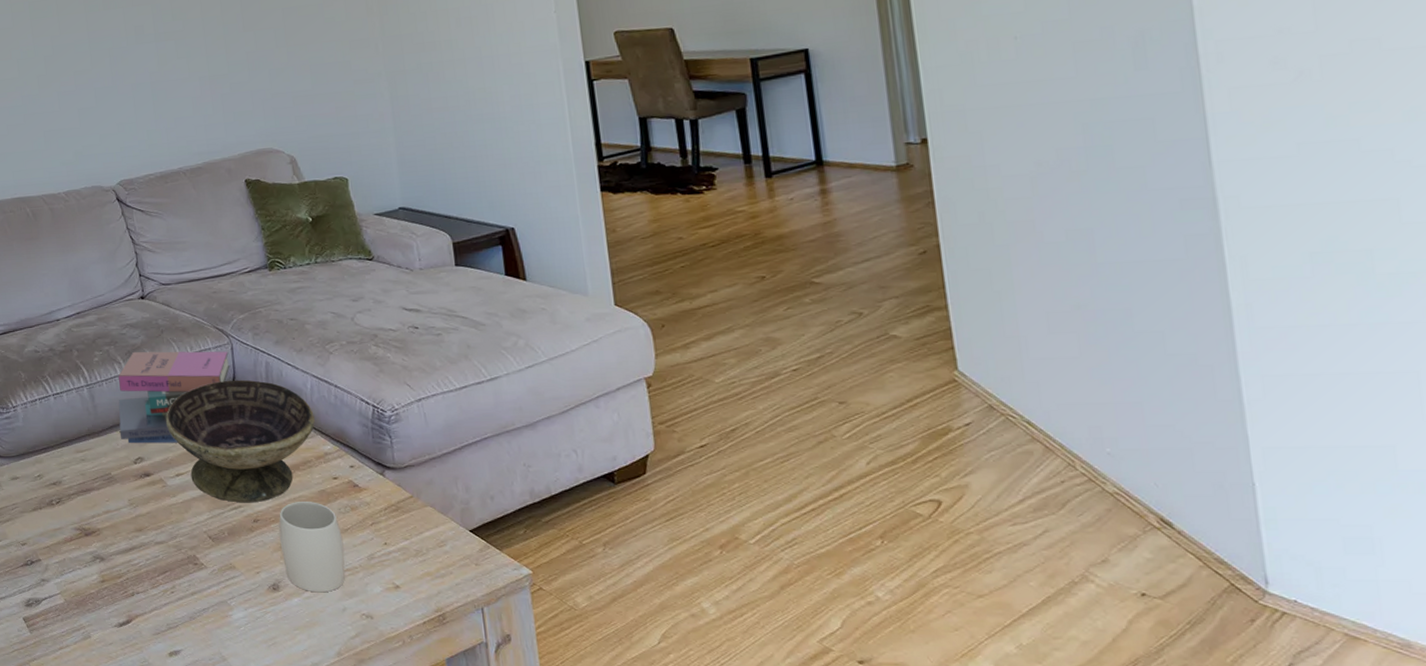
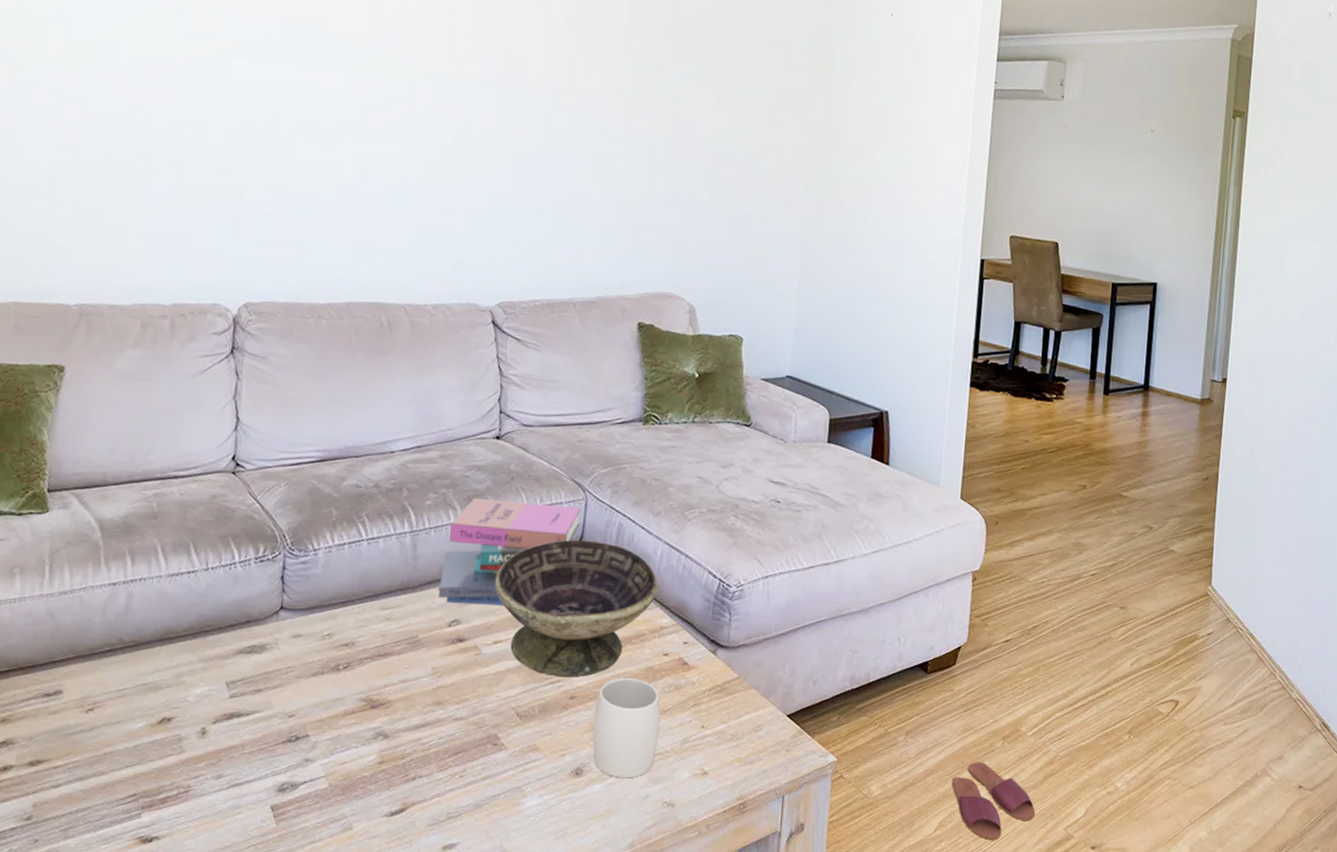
slippers: none [667,572,777,653] -> present [951,762,1035,840]

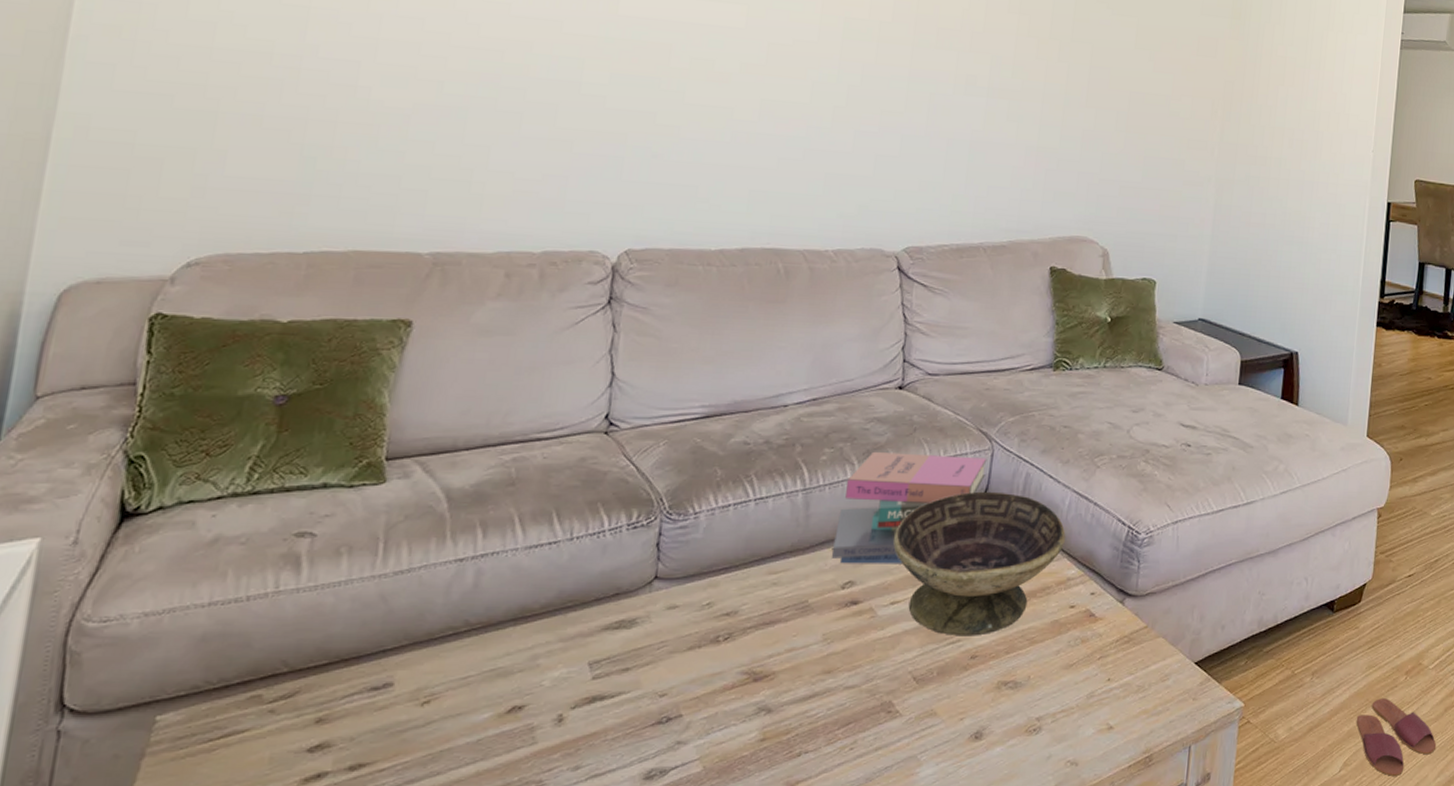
mug: present [593,678,661,779] -> none [994,634,1066,739]

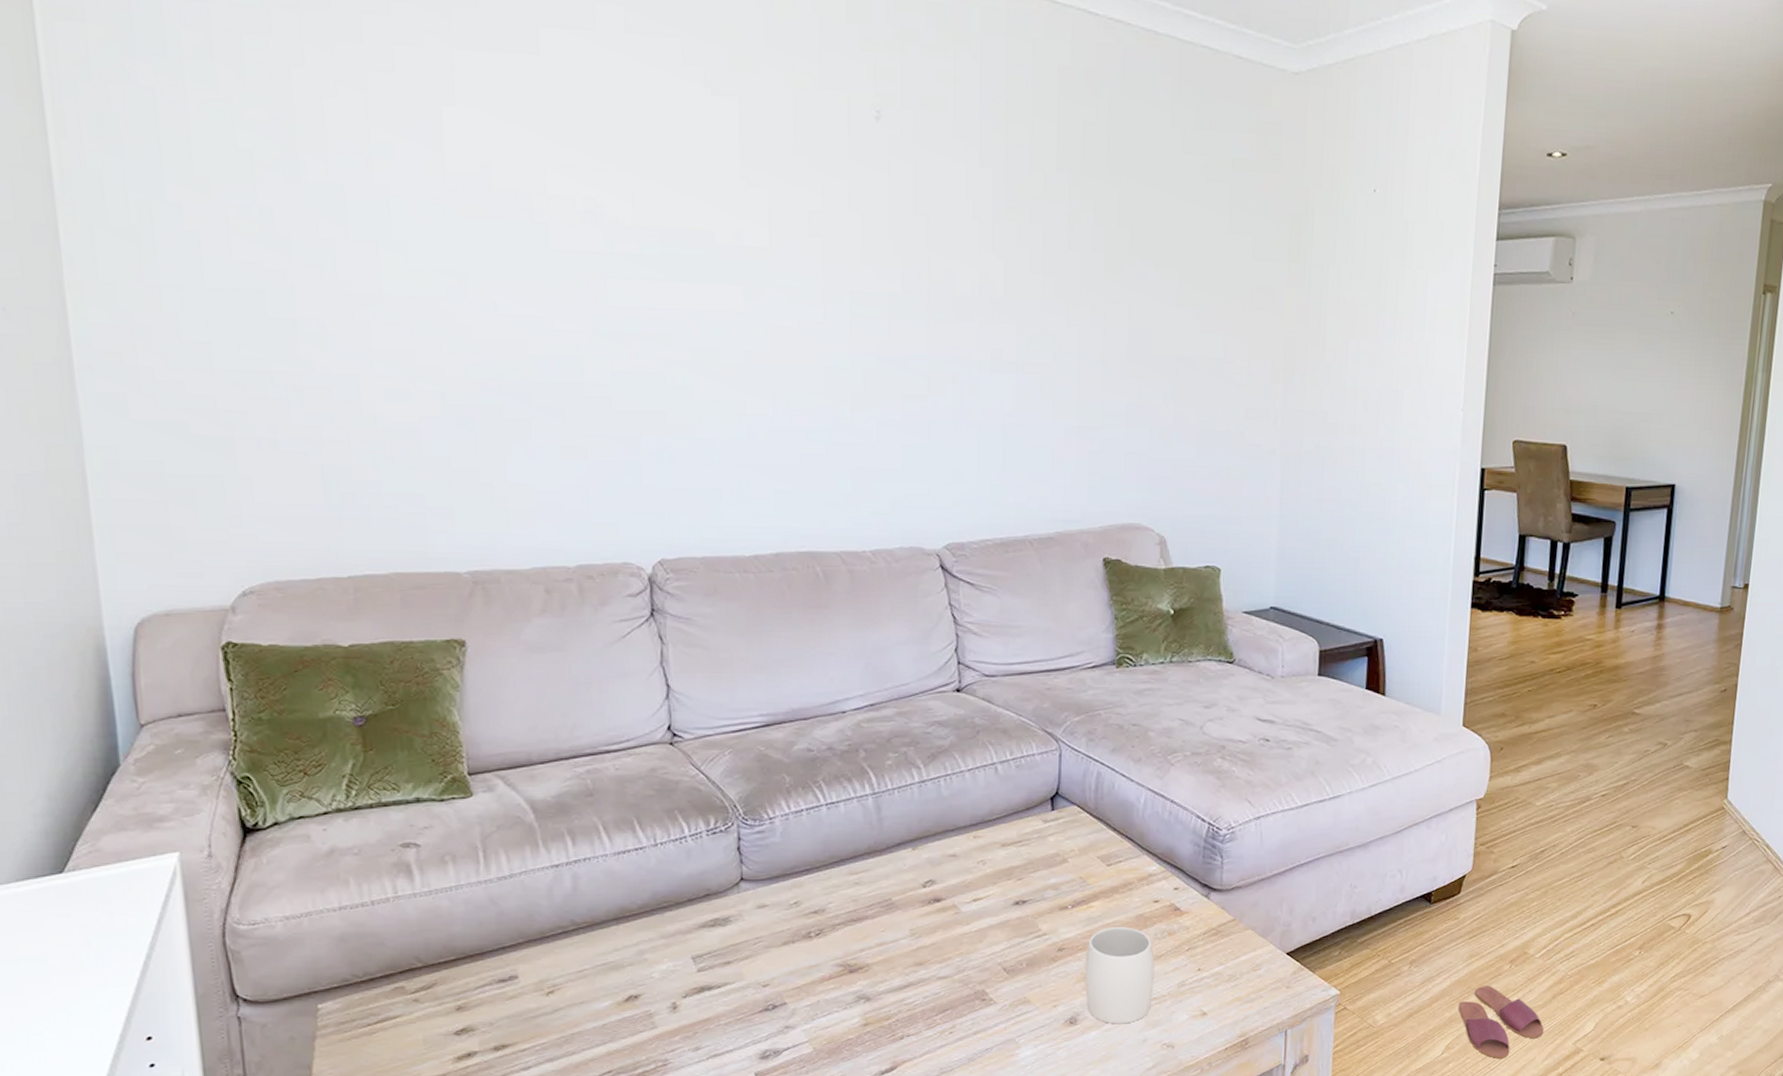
books: present [832,451,987,564] -> none [908,754,1056,864]
decorative bowl: present [893,491,1066,636] -> none [968,791,1143,930]
mug: none [994,634,1066,739] -> present [1084,927,1155,1024]

